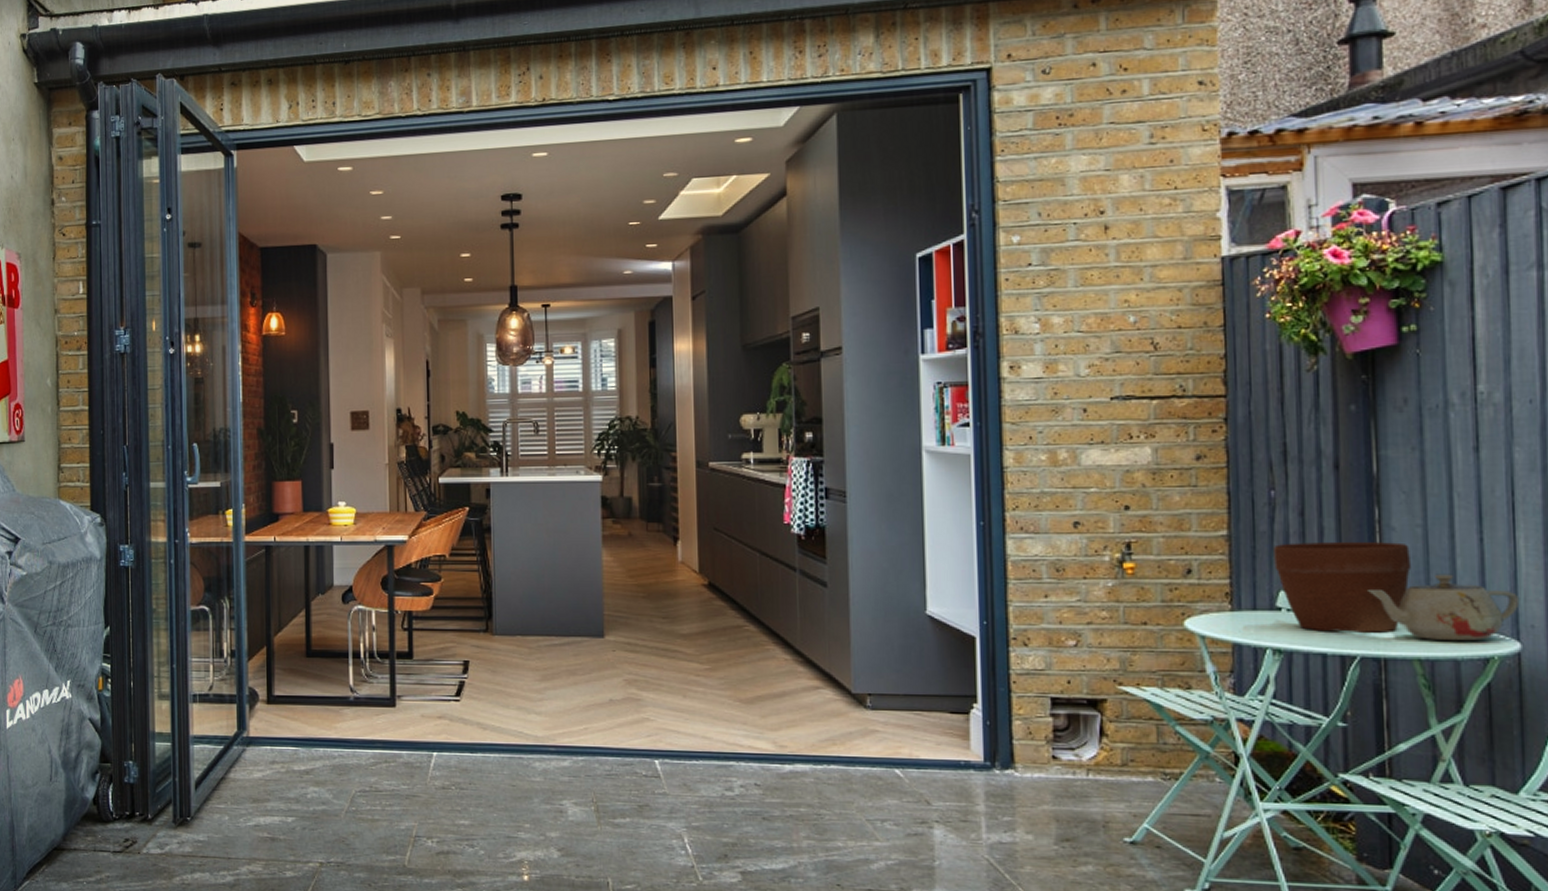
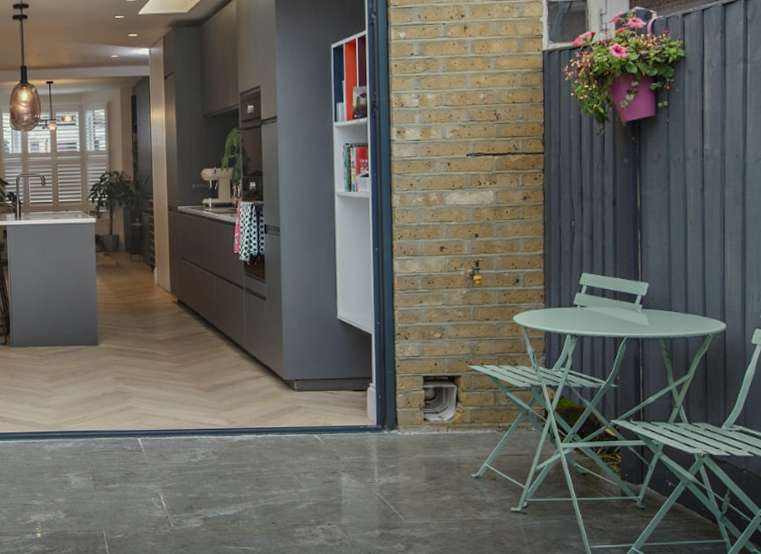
flowerpot: present [1274,542,1412,633] -> none [573,256,661,321]
teapot: present [1368,574,1520,640] -> none [632,277,726,324]

